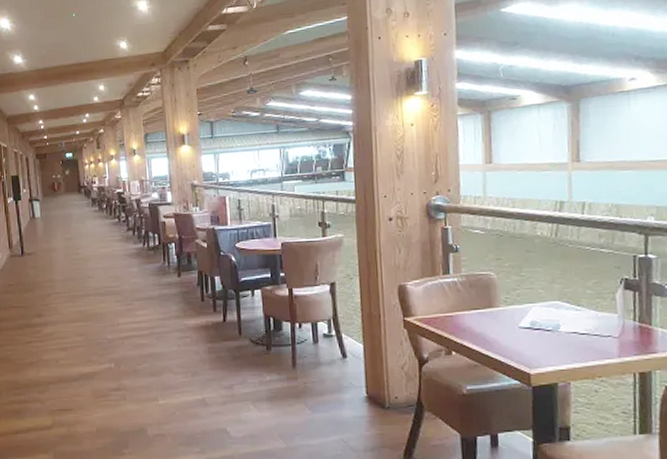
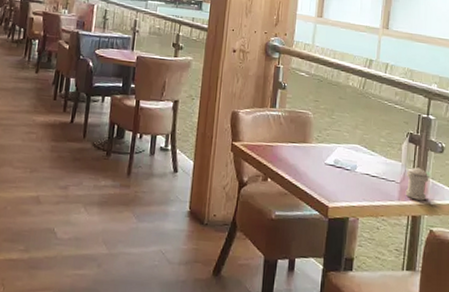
pepper shaker: none [625,316,657,354] -> present [405,167,429,201]

